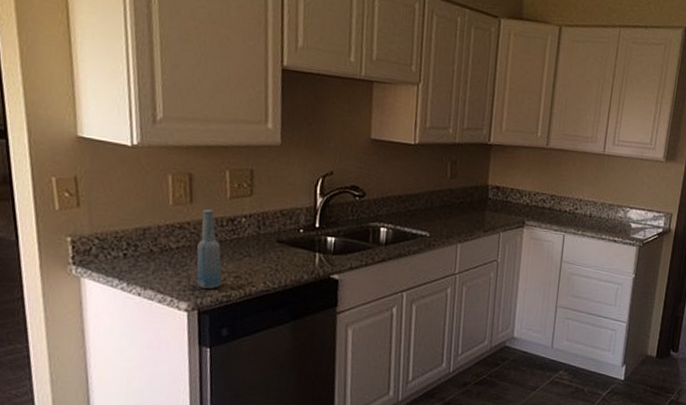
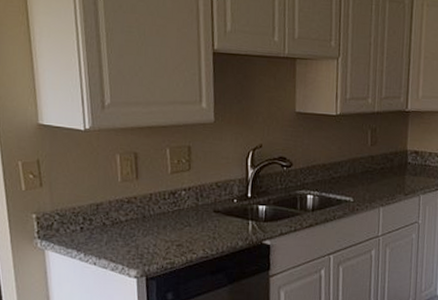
bottle: present [196,209,222,289] -> none [143,184,166,257]

